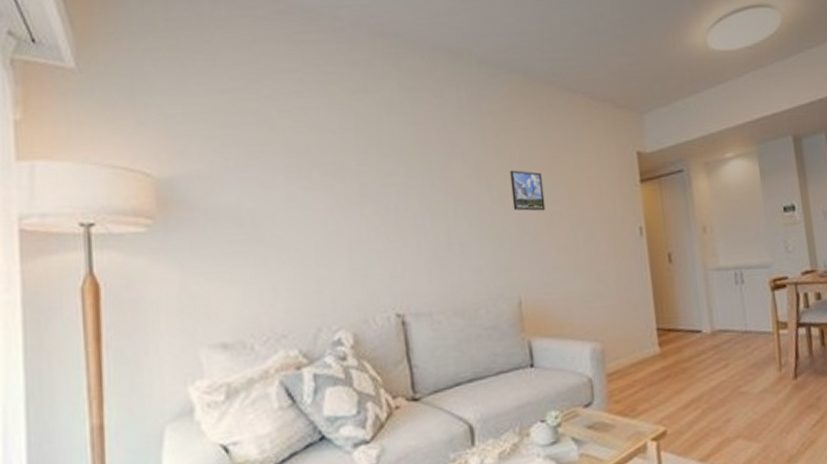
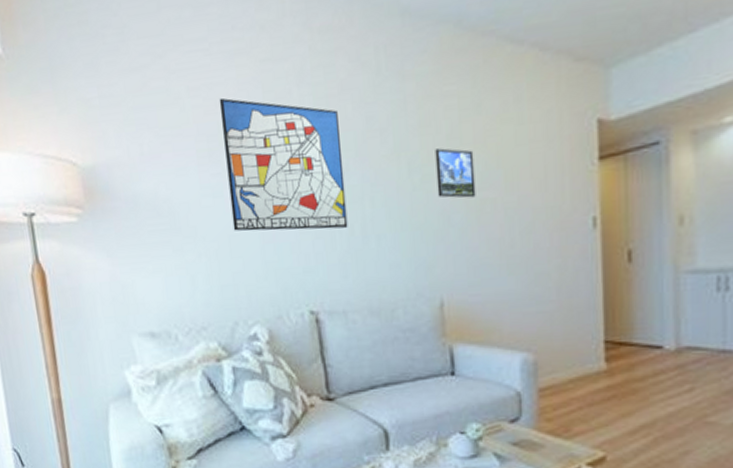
wall art: none [310,120,434,241] -> present [219,97,348,231]

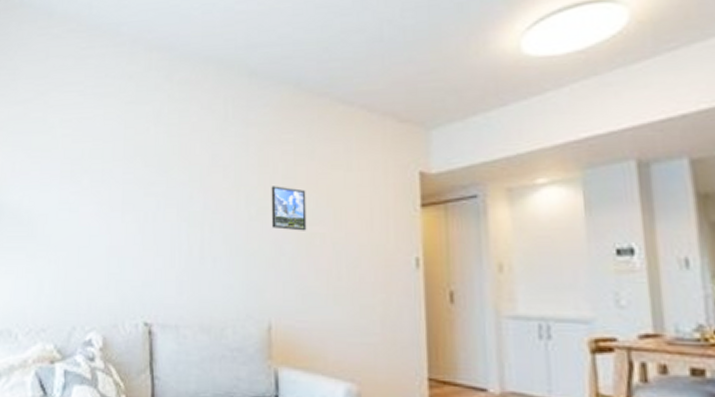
wall art: present [219,97,348,231] -> none [83,129,188,248]

